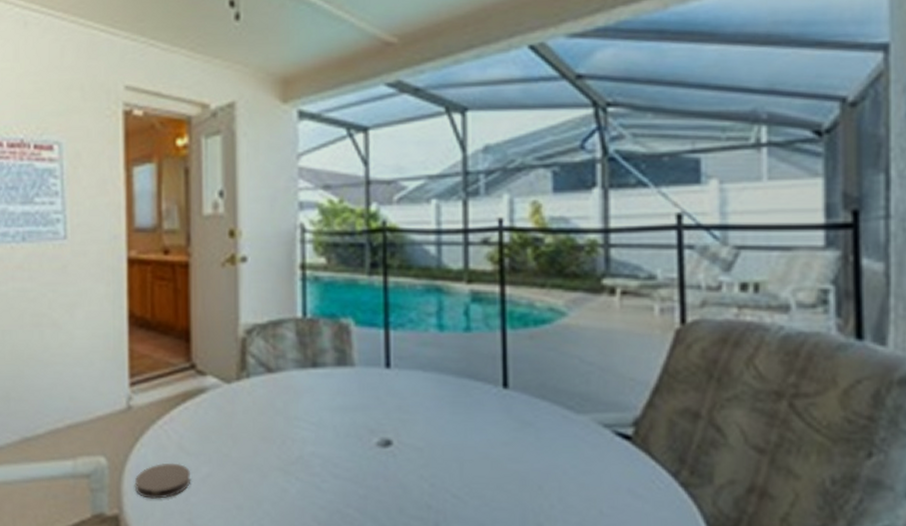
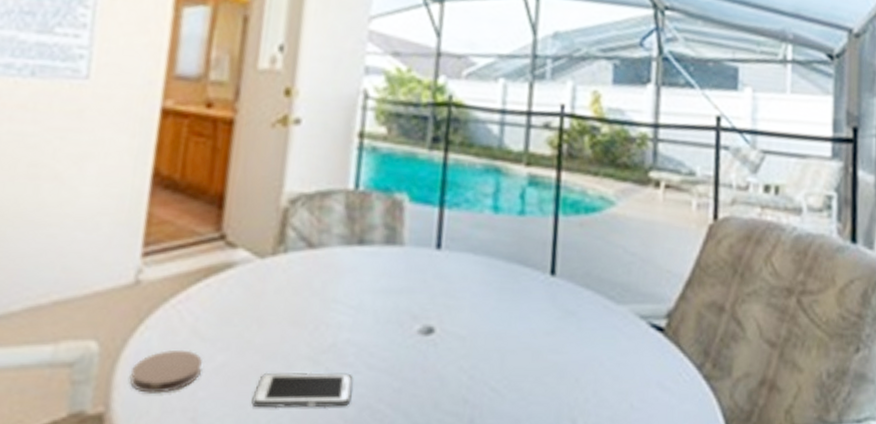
cell phone: none [236,481,322,512] -> present [251,372,353,409]

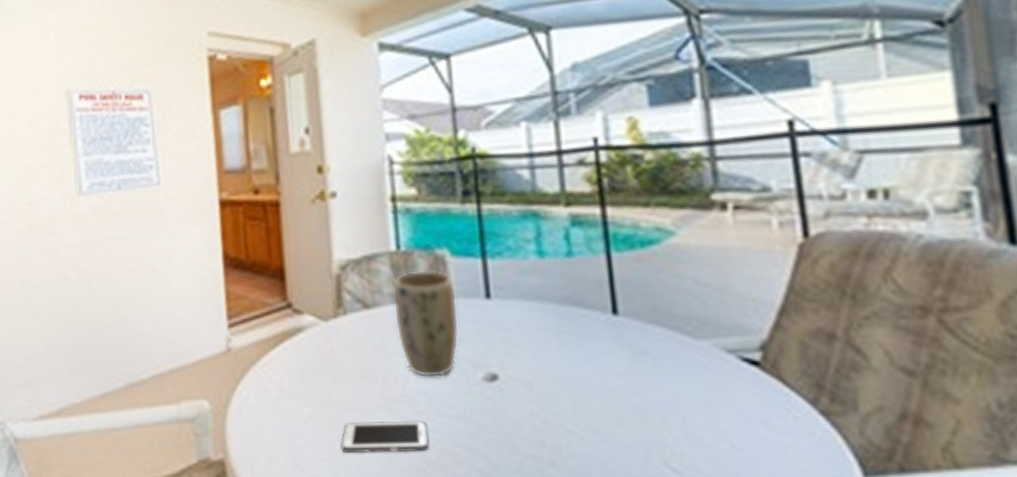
coaster: present [130,349,202,393] -> none [239,404,293,442]
plant pot: none [338,212,408,328] -> present [392,270,460,378]

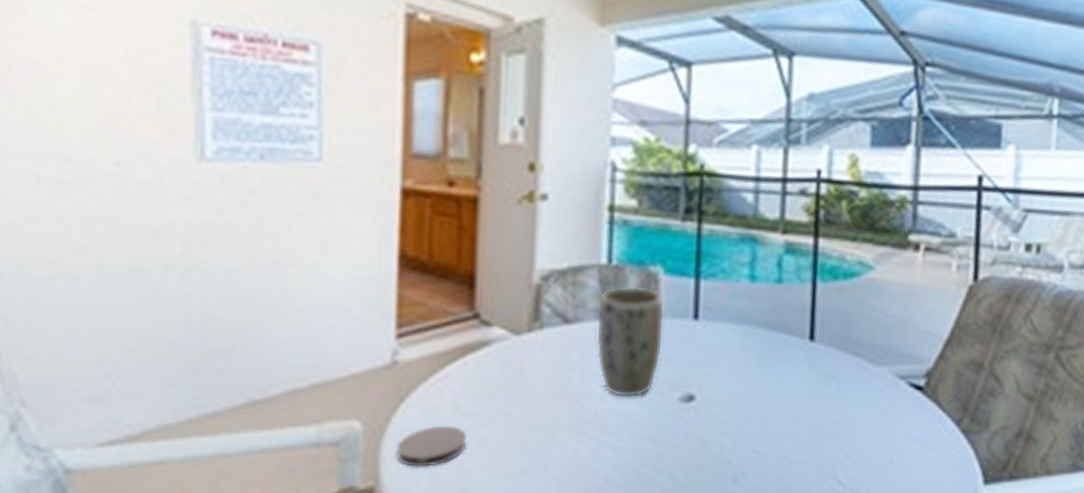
coaster: none [239,404,293,442] -> present [397,425,466,467]
cell phone: present [340,420,430,454] -> none [518,441,617,477]

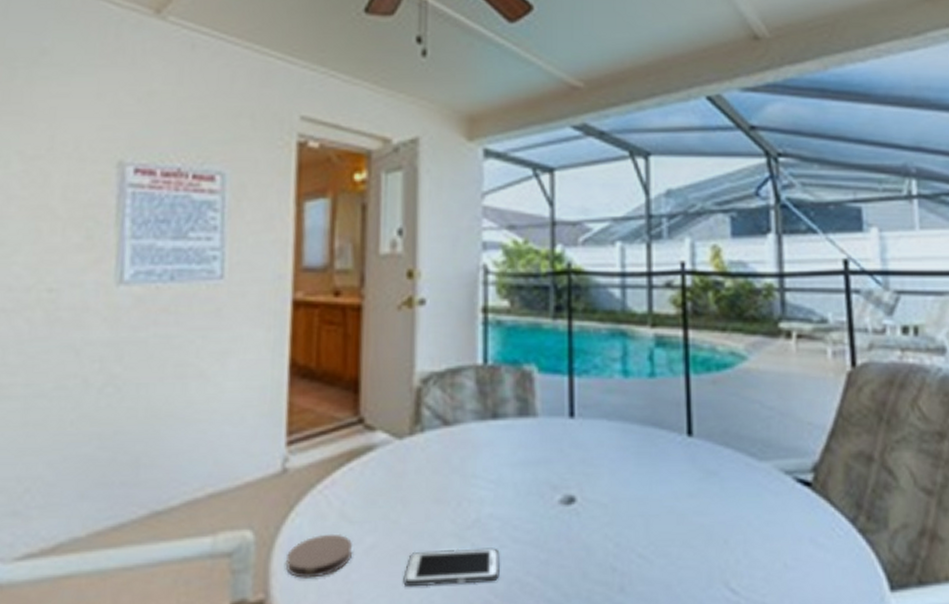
cell phone: none [518,441,617,477] -> present [403,548,500,587]
plant pot: present [595,286,665,398] -> none [474,386,541,502]

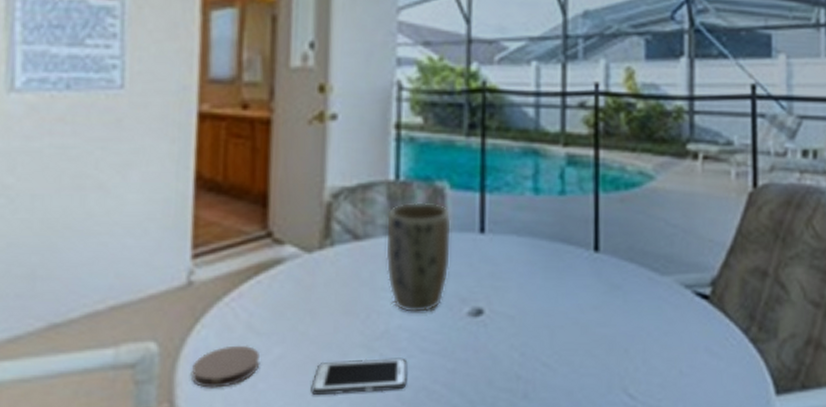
plant pot: none [474,386,541,502] -> present [385,202,452,314]

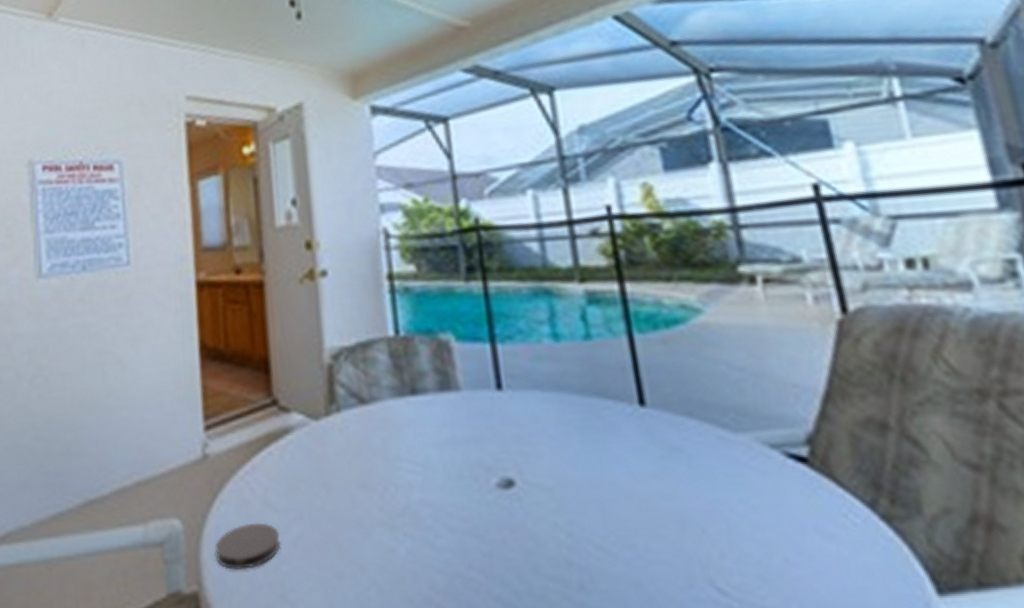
cell phone: present [311,357,408,395] -> none [335,538,439,581]
plant pot: present [385,202,452,314] -> none [391,357,468,486]

